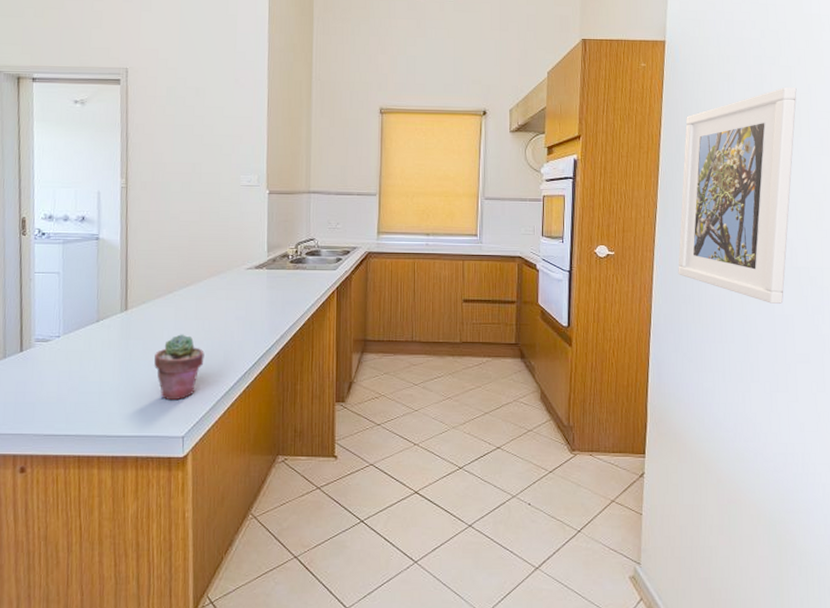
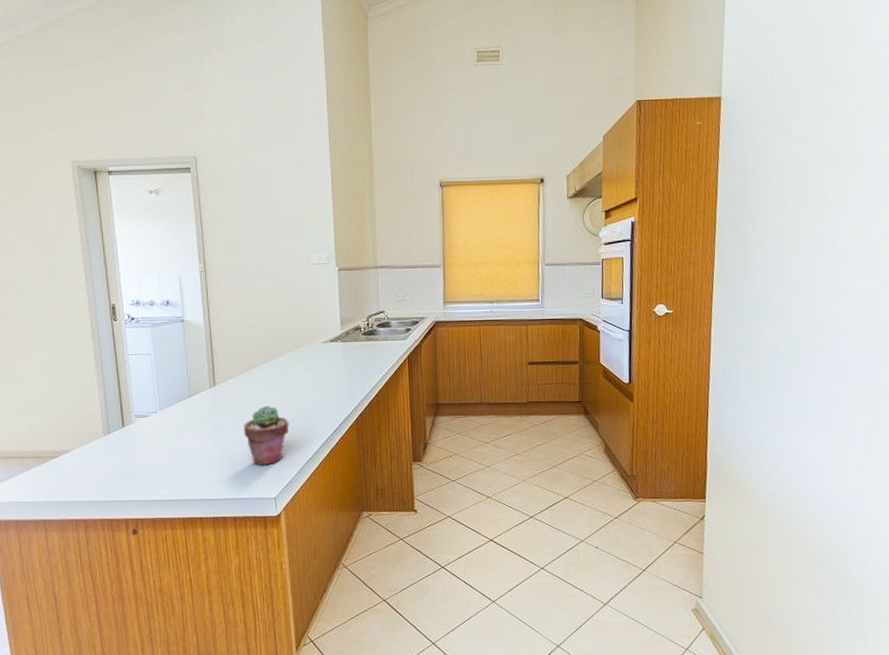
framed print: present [678,87,797,304] -> none [735,136,856,353]

